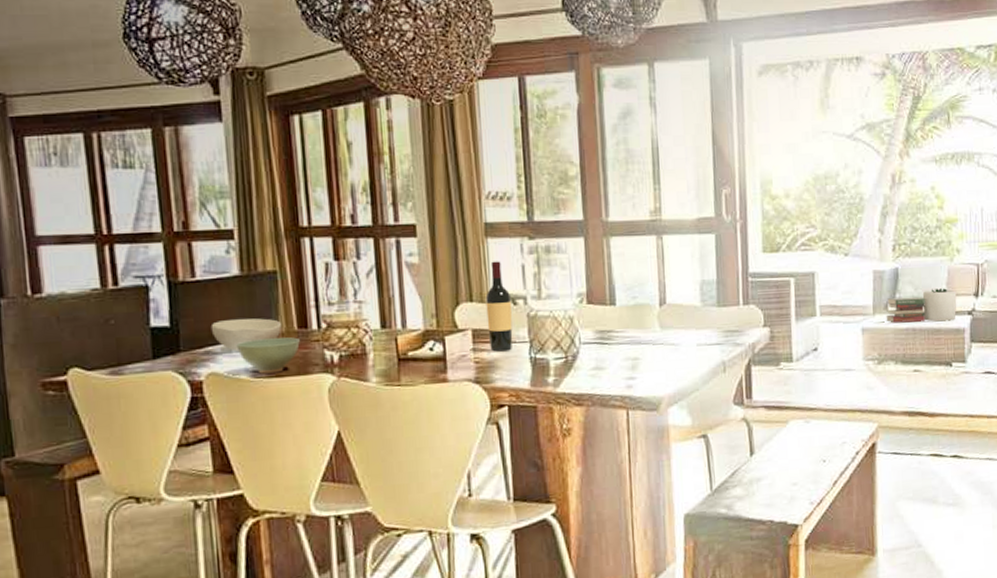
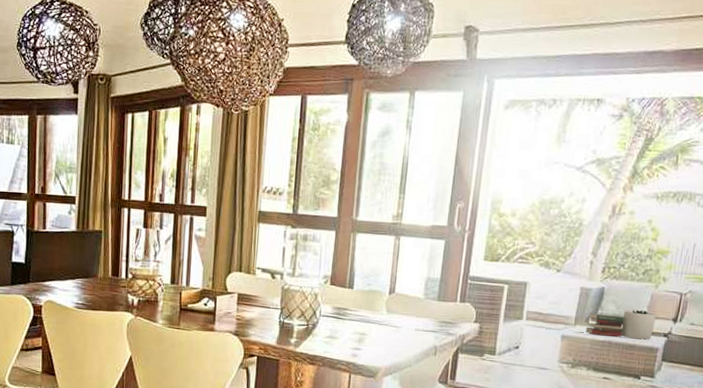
bowl: present [210,318,281,352] -> none [52,263,100,287]
bowl: present [236,337,300,374] -> none [68,280,112,307]
wine bottle: present [485,261,513,353] -> none [250,242,271,315]

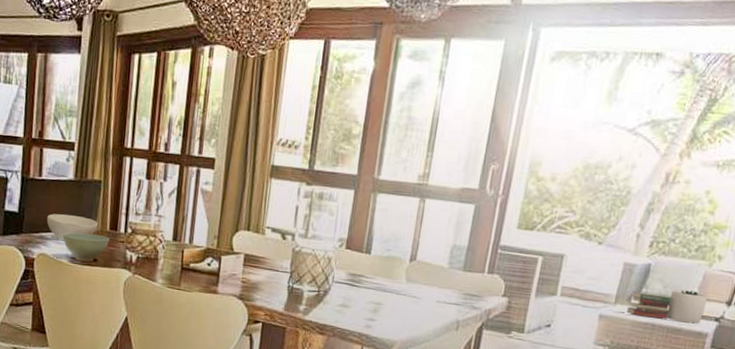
bowl: none [52,263,100,287] -> present [46,213,98,240]
bowl: none [68,280,112,307] -> present [62,232,110,262]

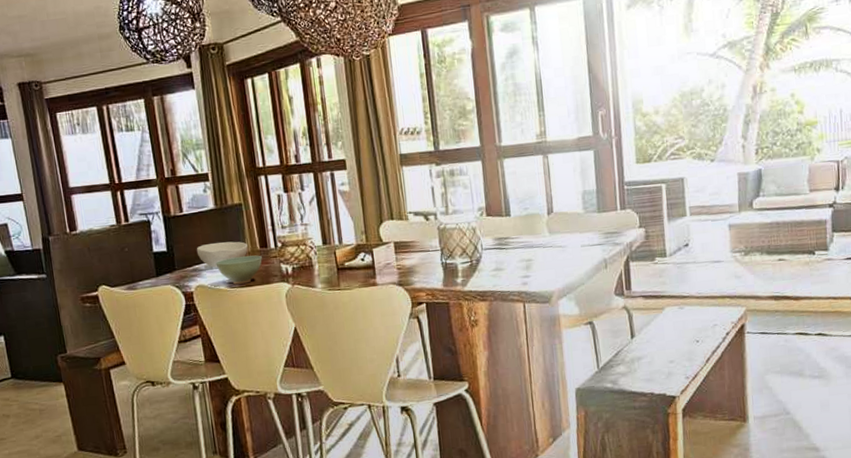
books: present [626,291,673,319] -> none [751,194,789,219]
planter: present [667,290,708,324] -> none [786,185,819,216]

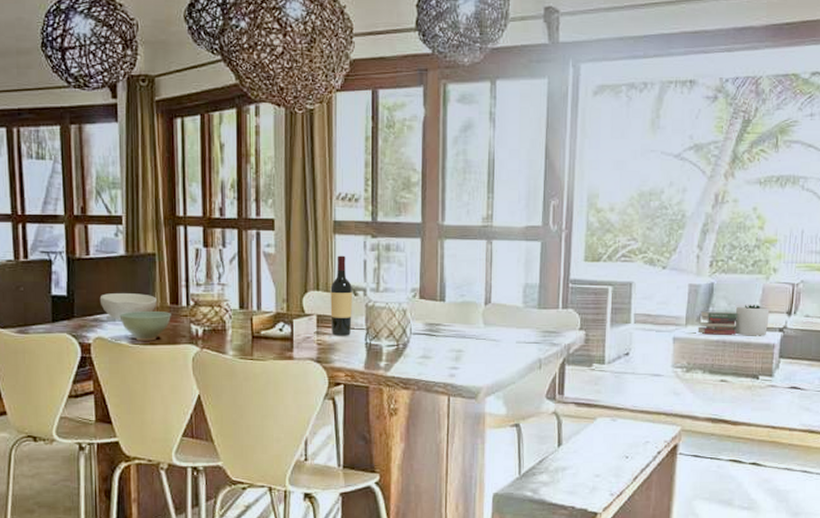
wine bottle: none [403,185,427,260] -> present [330,255,352,337]
books: none [751,194,789,219] -> present [697,311,739,335]
planter: none [786,185,819,216] -> present [735,305,770,336]

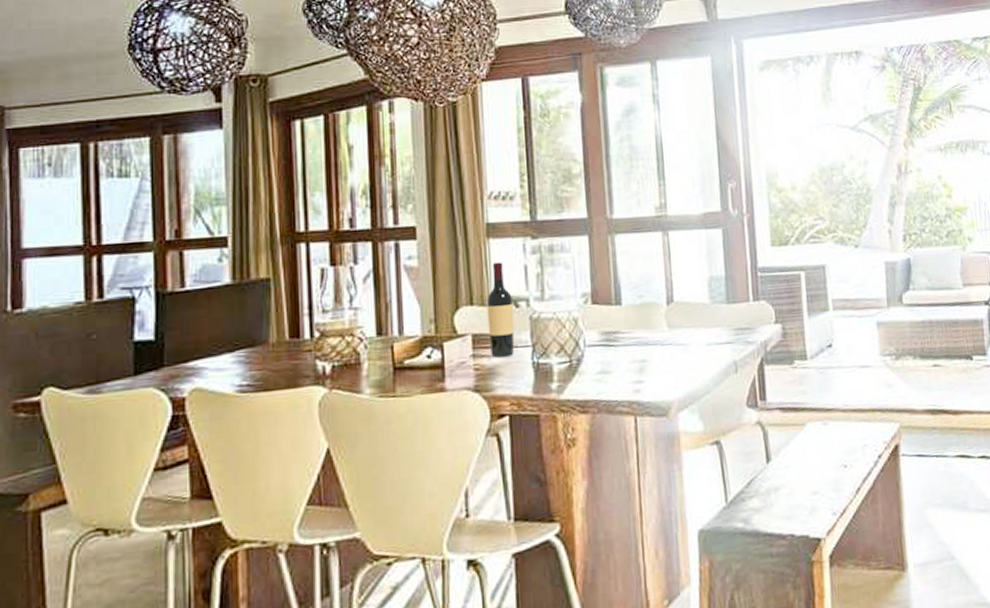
bowl: present [99,292,157,320] -> none [197,328,272,365]
bowl: present [119,311,171,341] -> none [223,348,291,388]
books: present [697,311,739,335] -> none [901,288,942,316]
planter: present [735,305,770,336] -> none [937,278,973,314]

